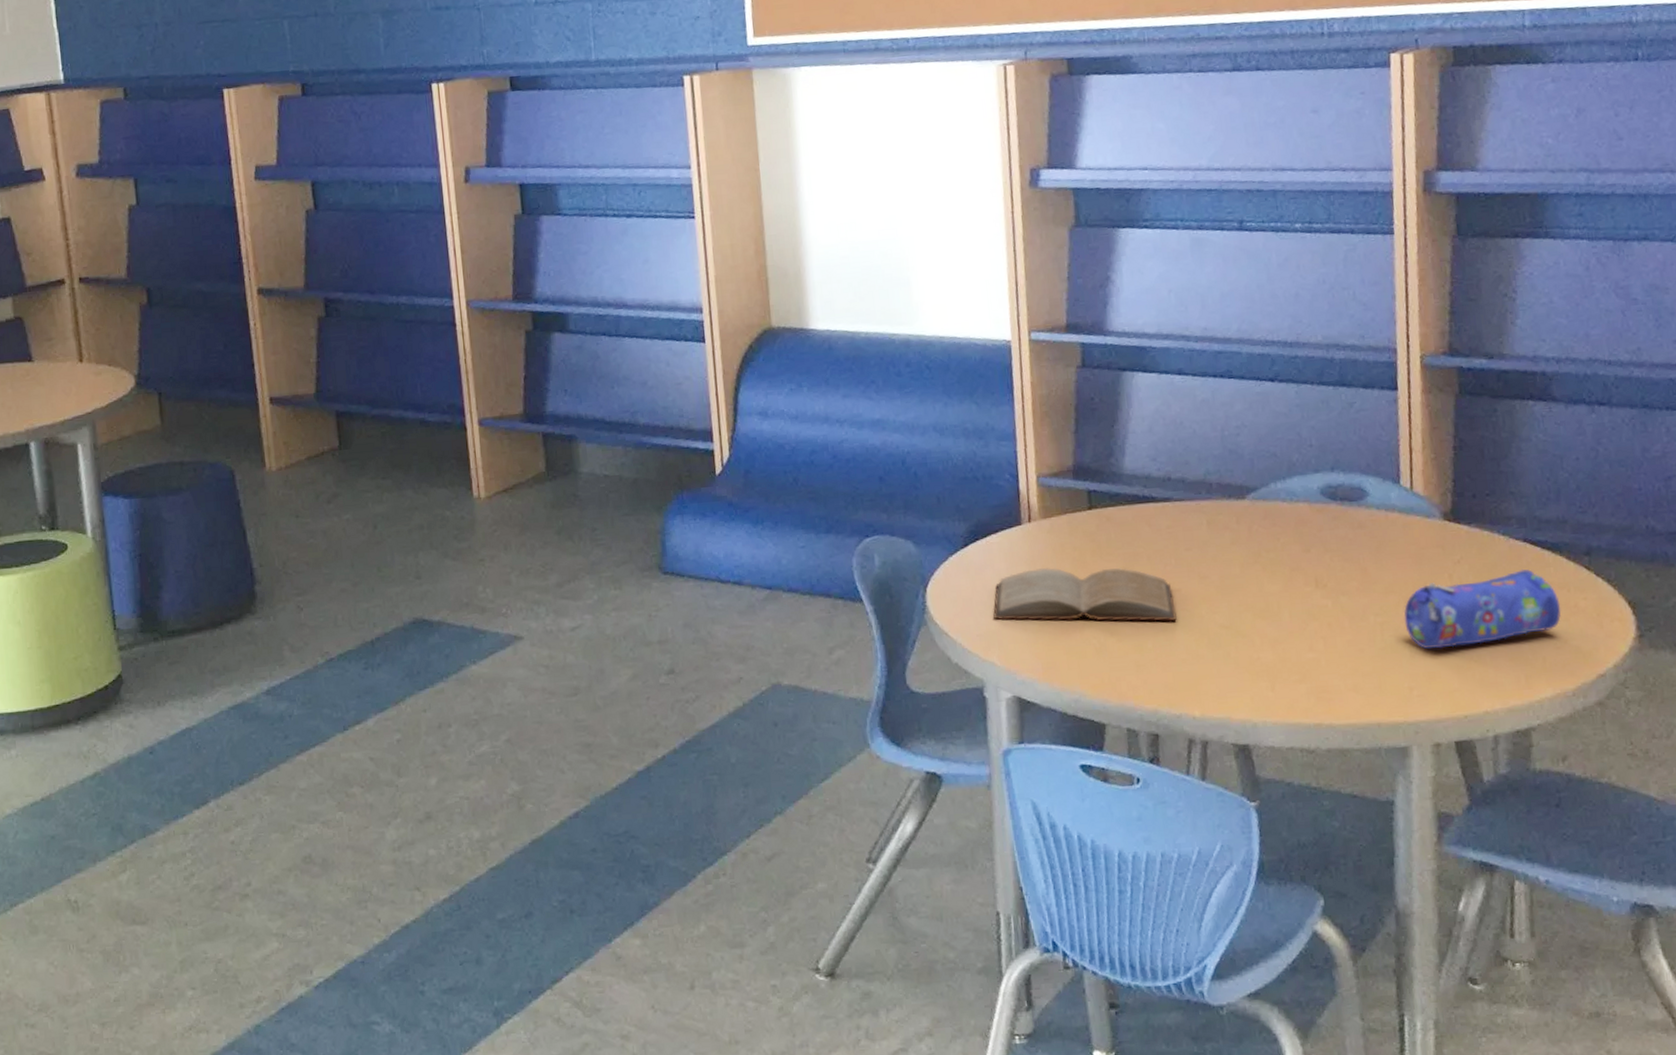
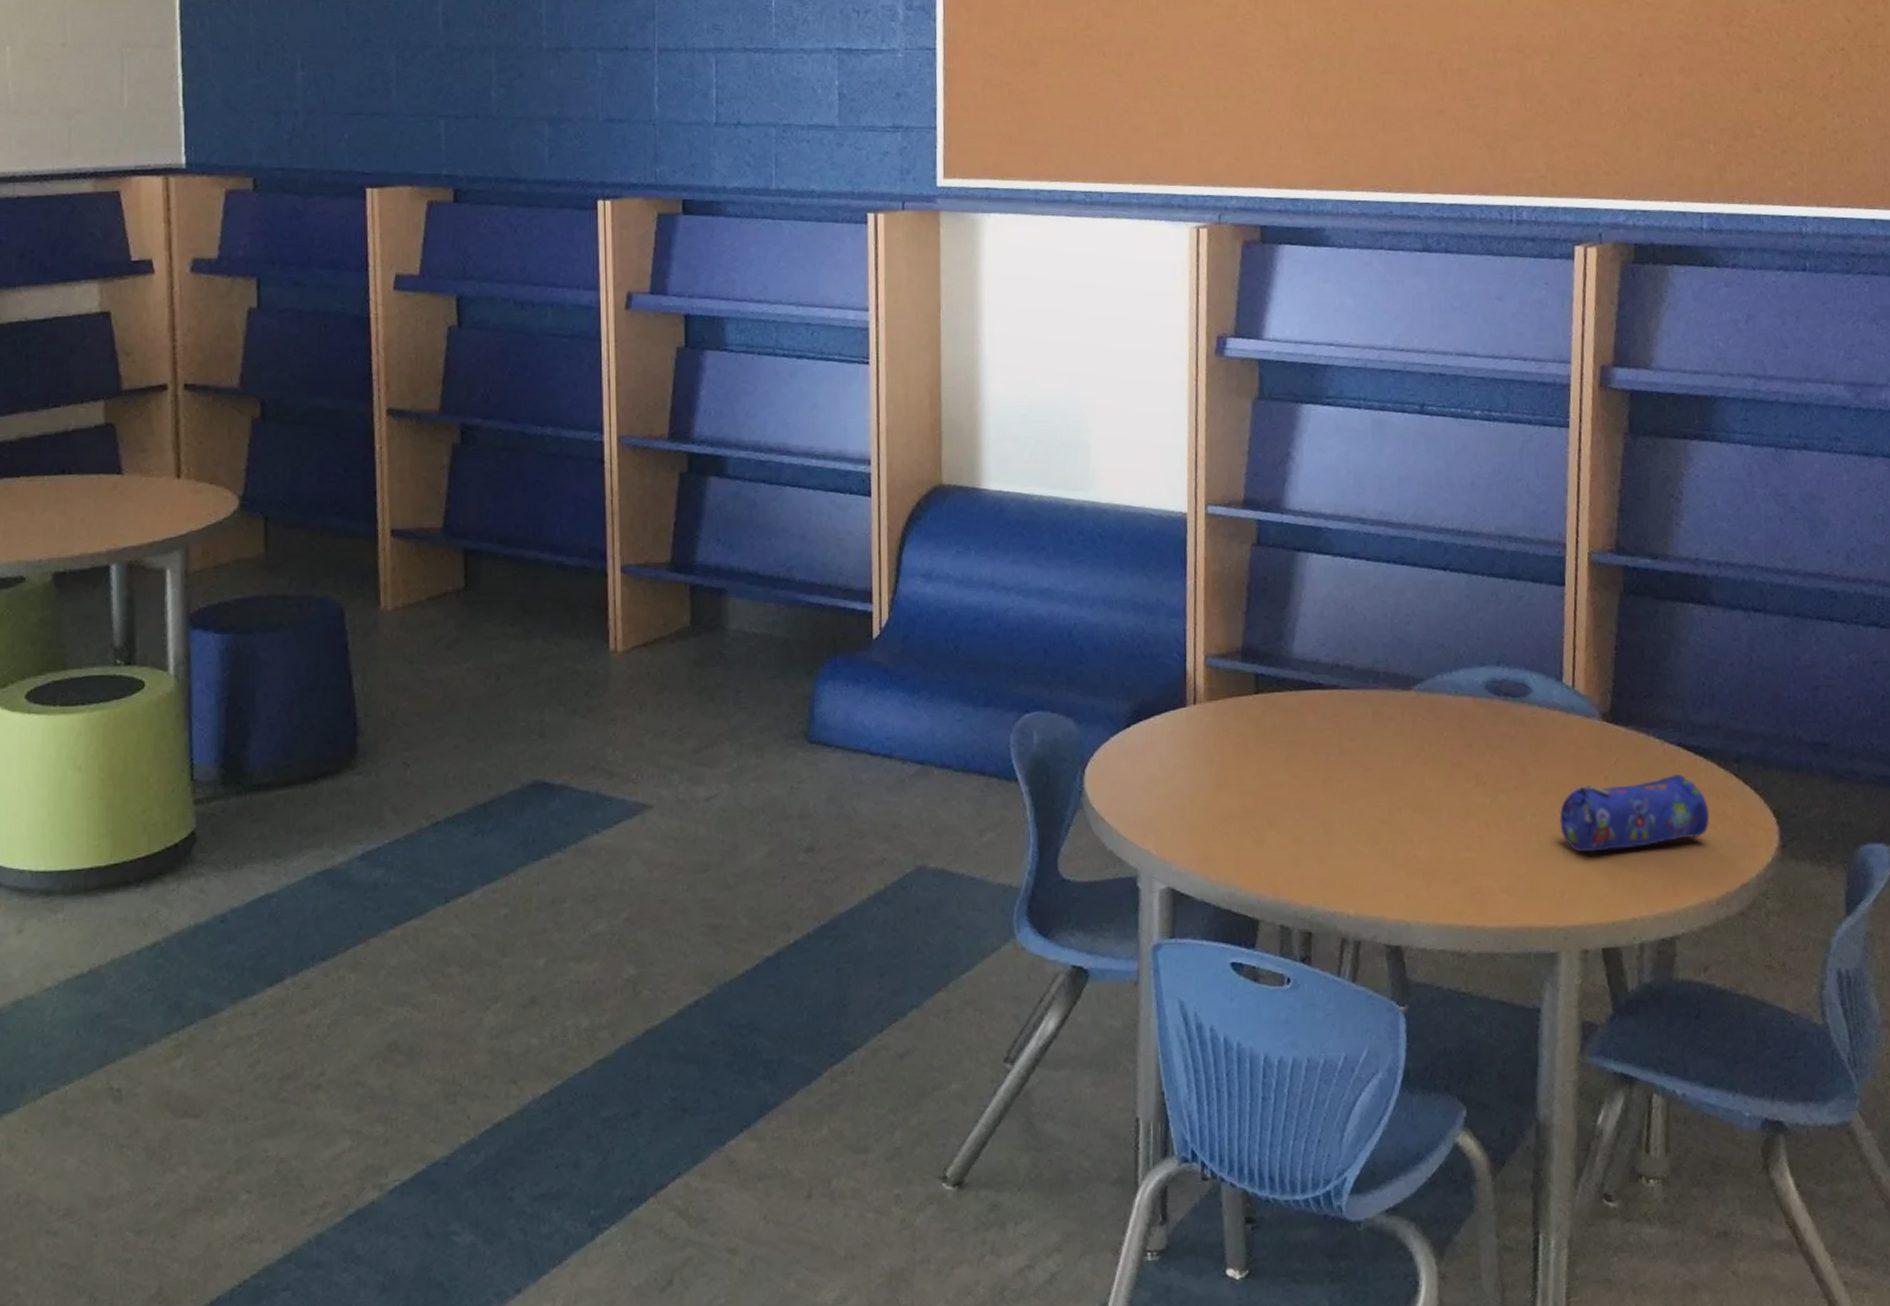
book: present [993,567,1178,622] -> none [1152,752,1338,815]

